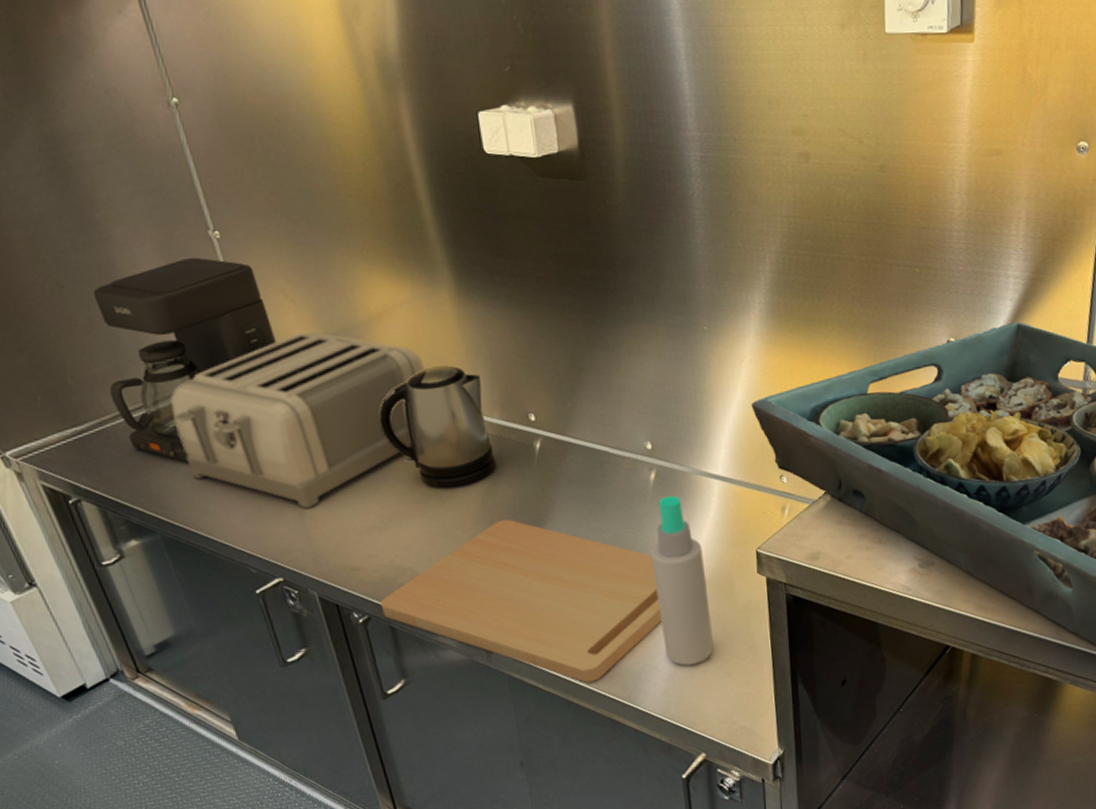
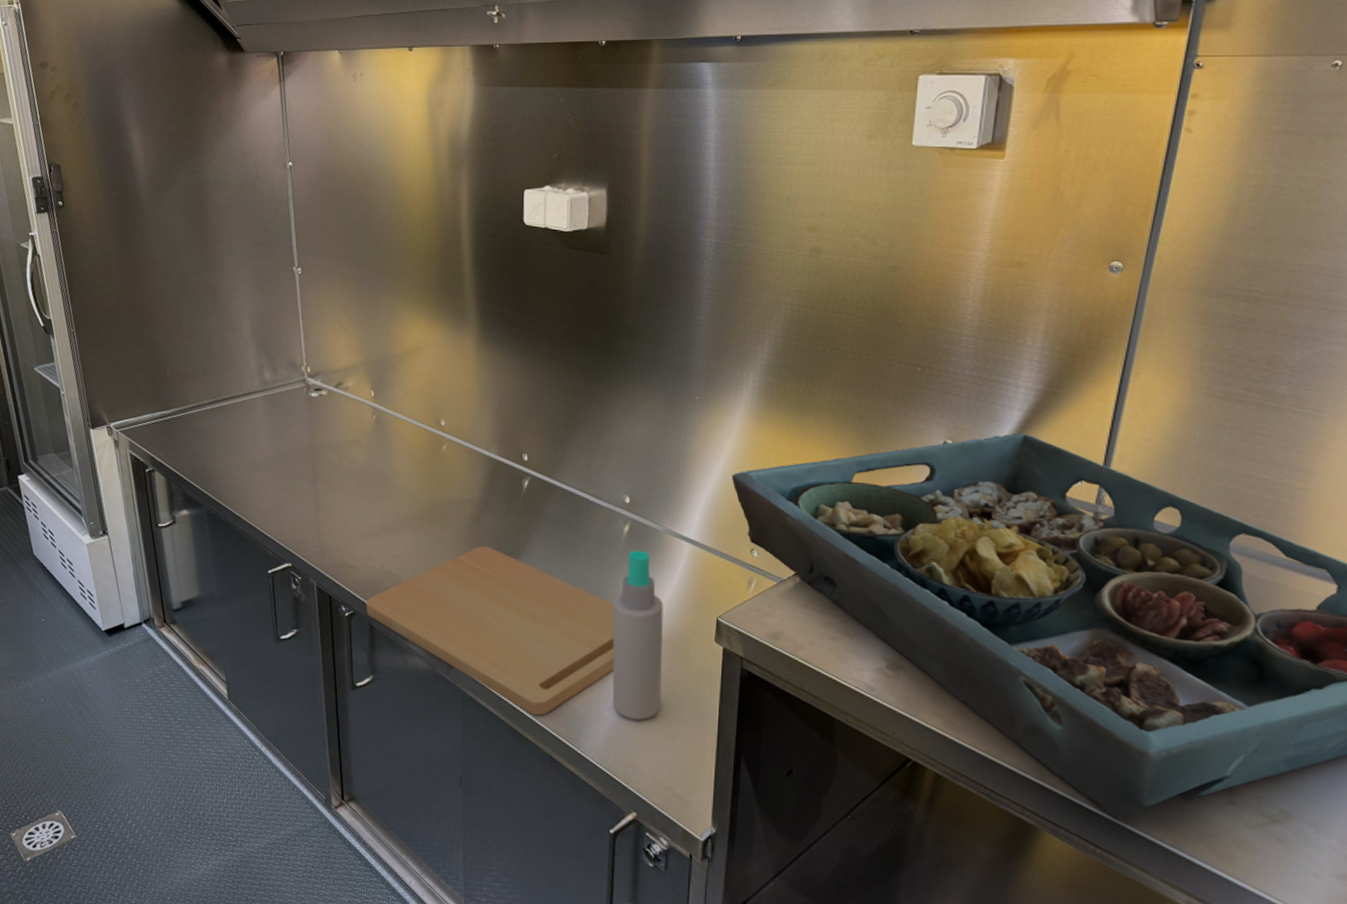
coffee maker: present [93,257,277,462] -> none [194,287,327,451]
toaster: present [171,331,426,509] -> none [236,358,442,507]
kettle: present [378,365,497,488] -> none [395,400,487,509]

